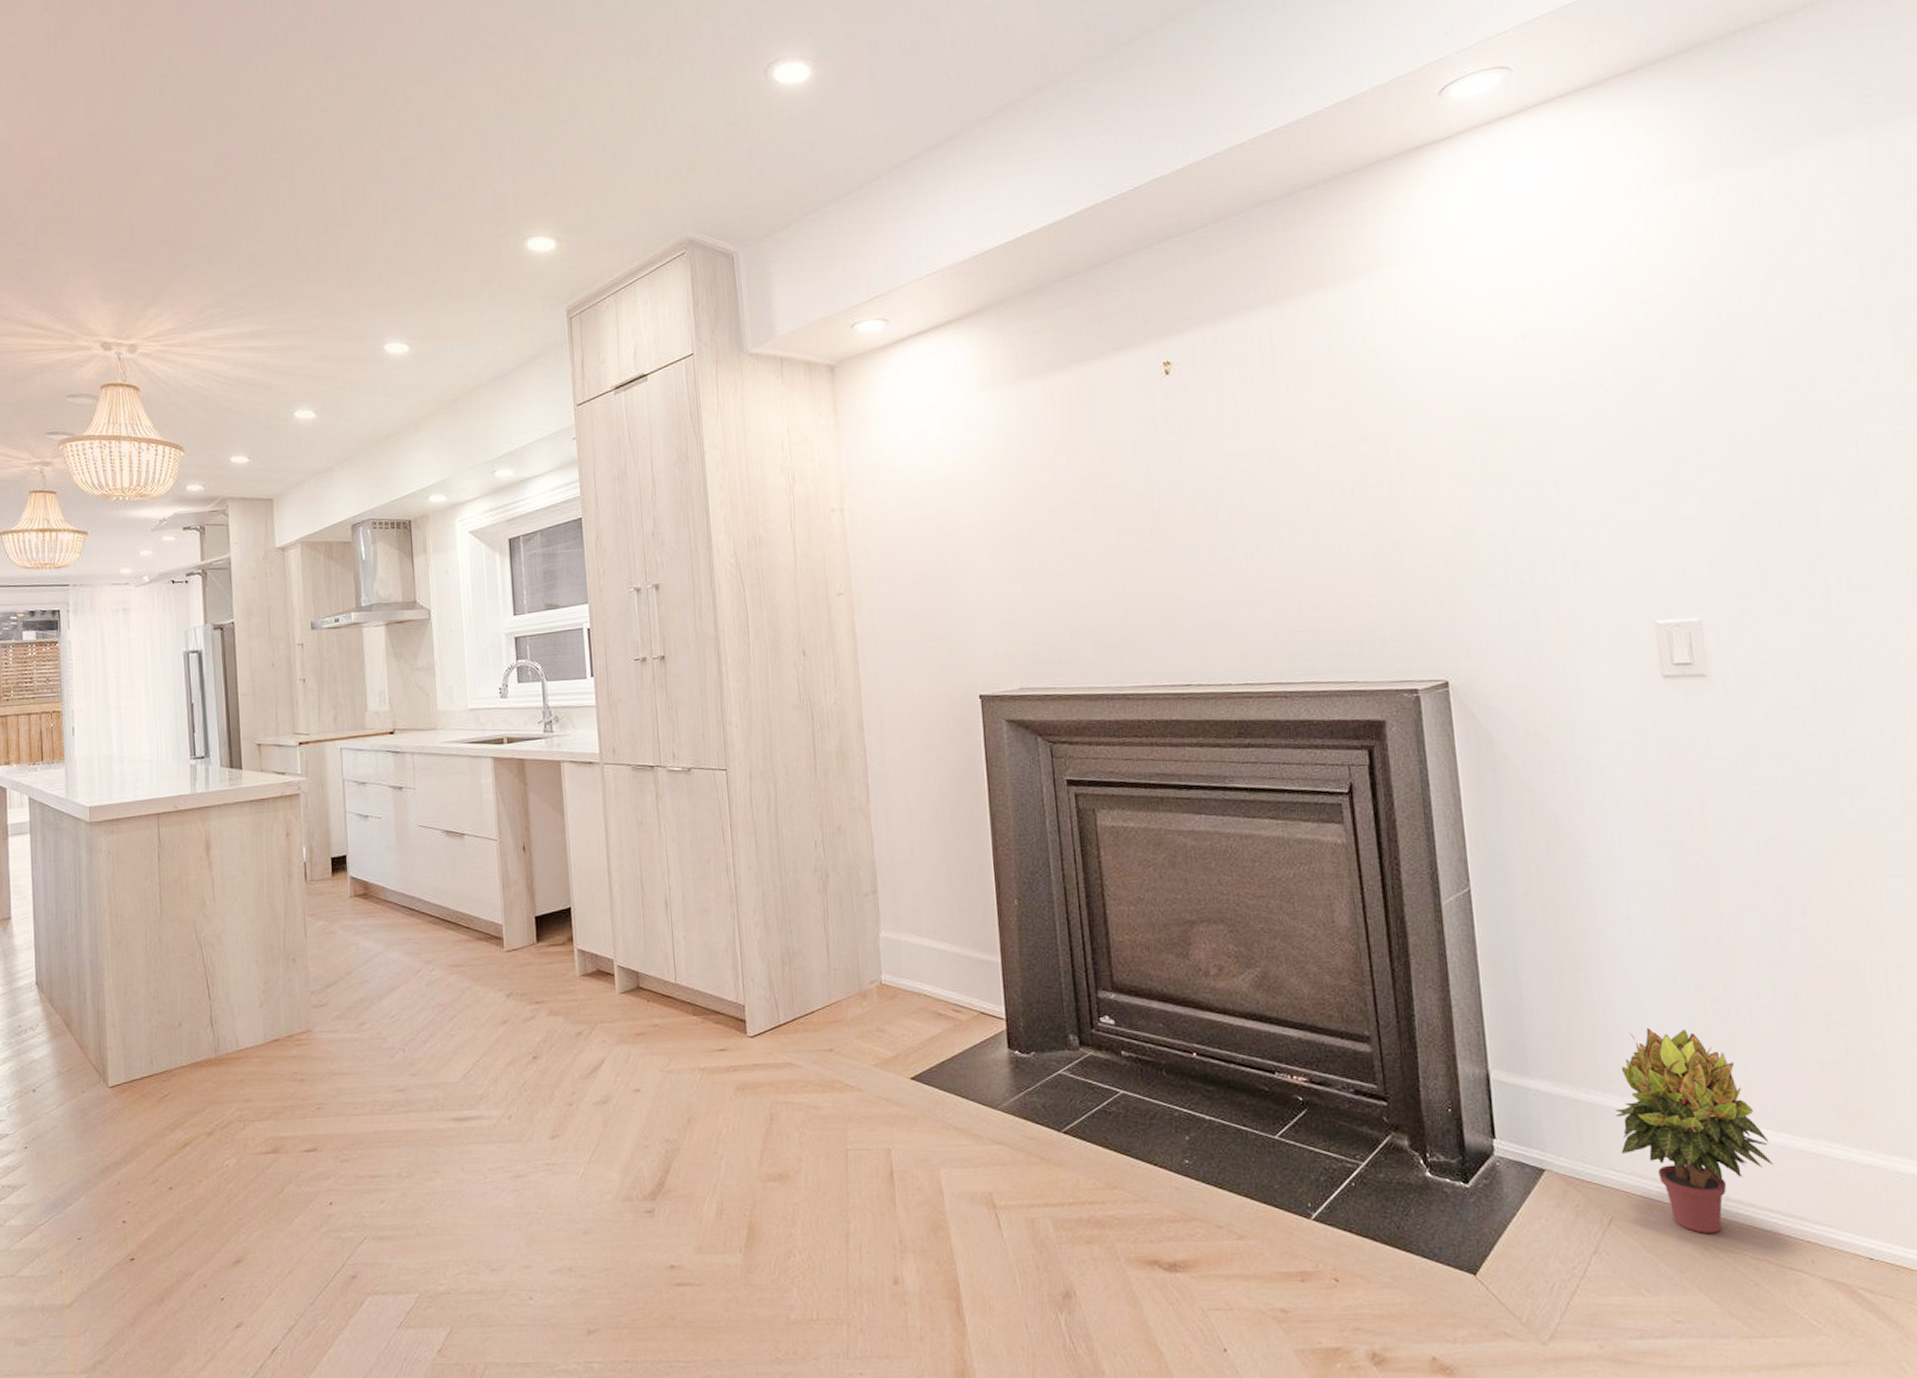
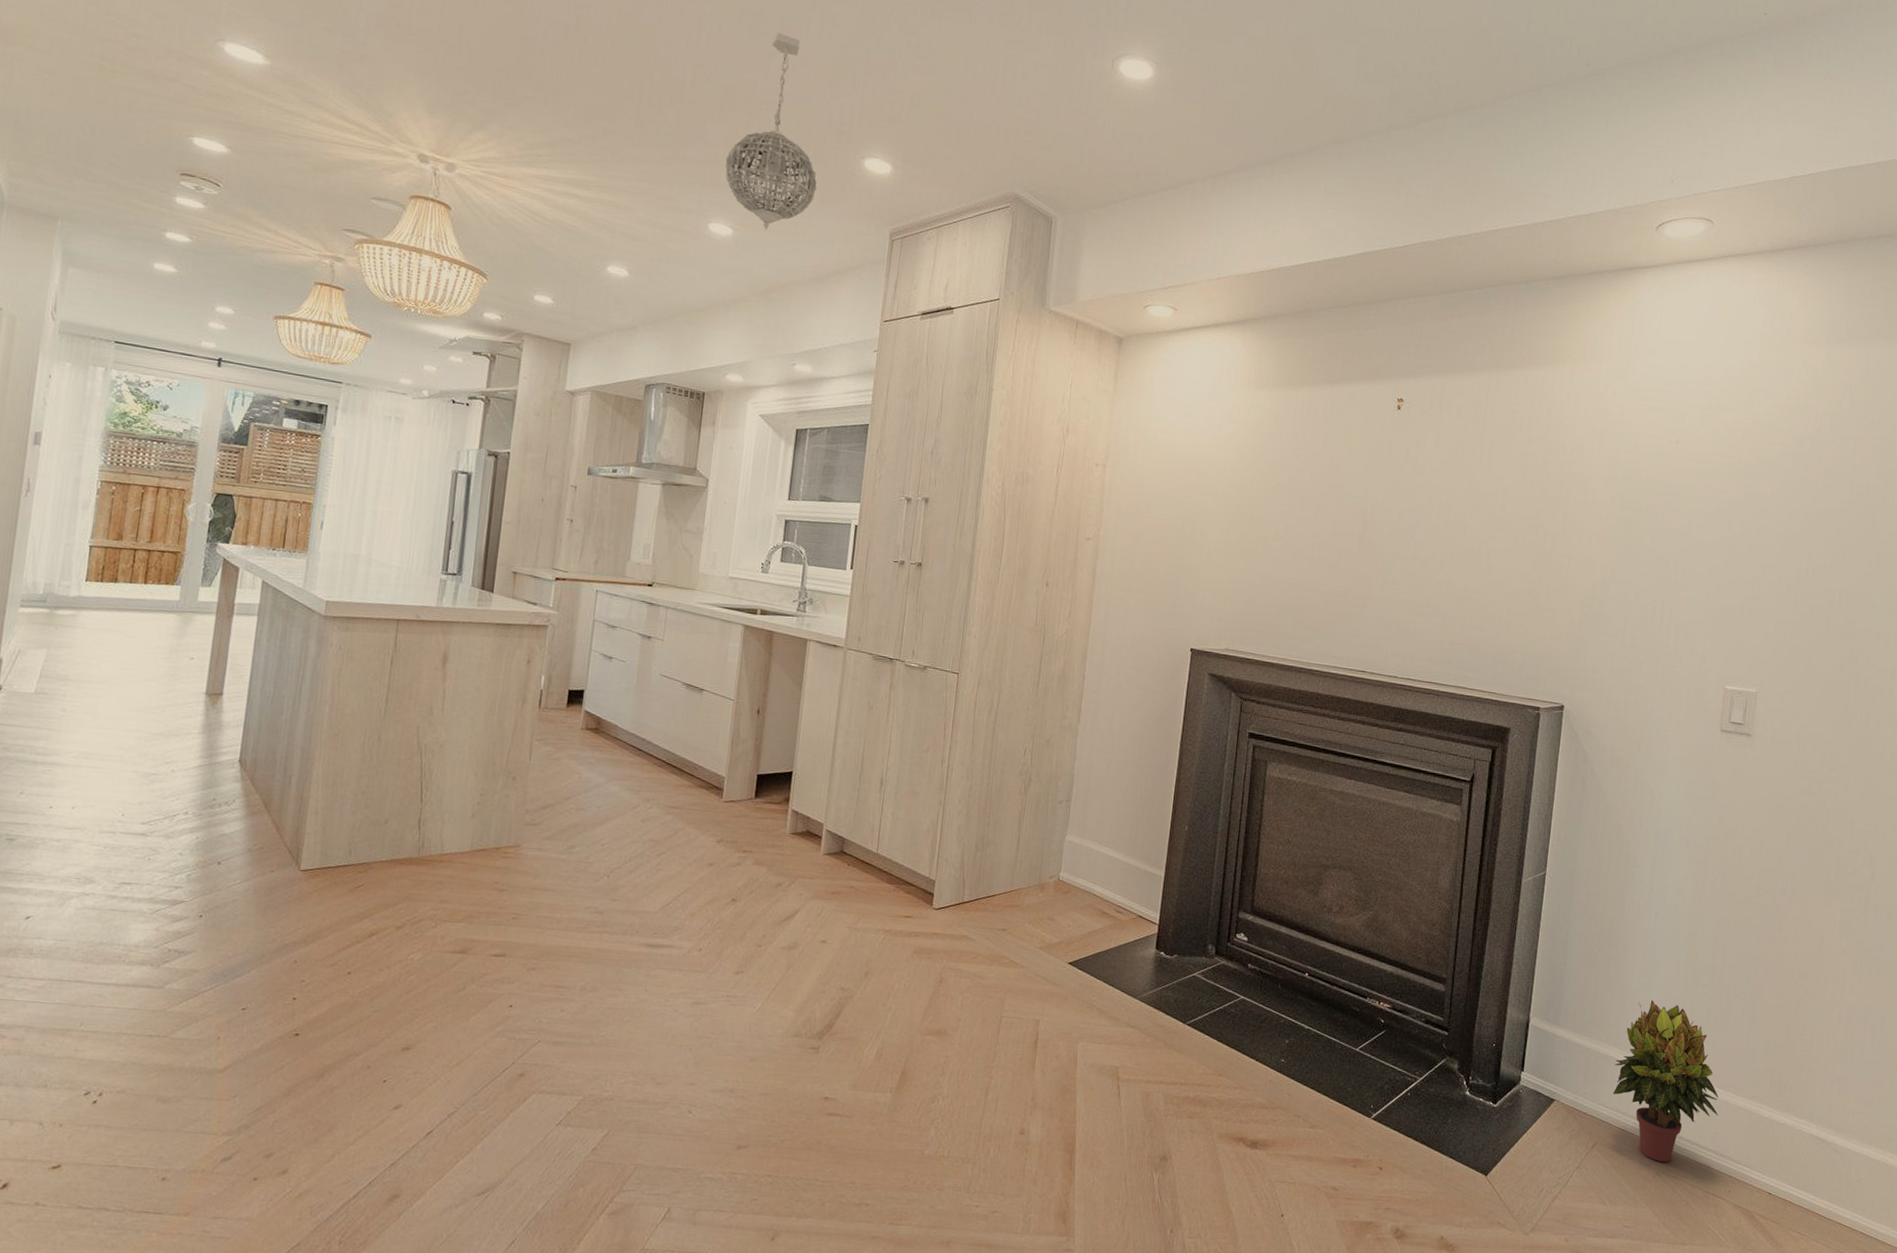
pendant light: none [389,133,484,339] -> present [725,32,817,231]

